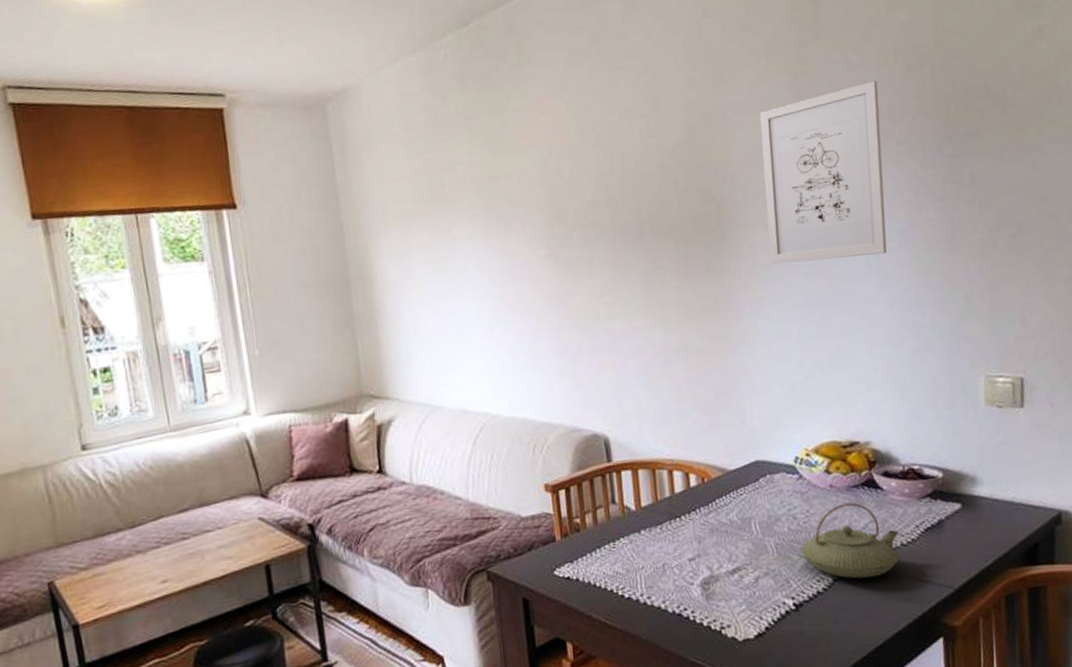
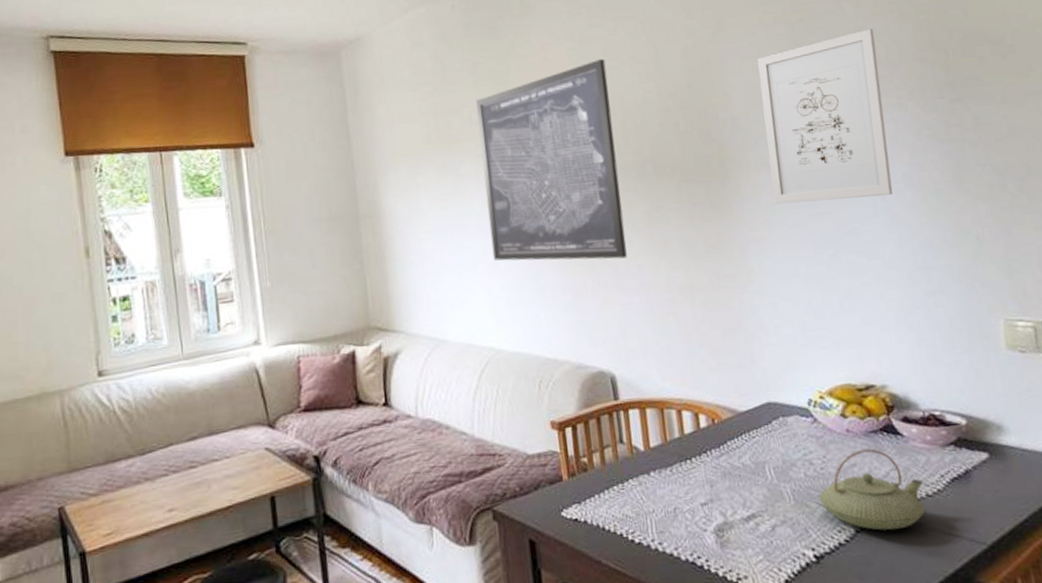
wall art: none [470,112,623,325] -> present [476,58,627,261]

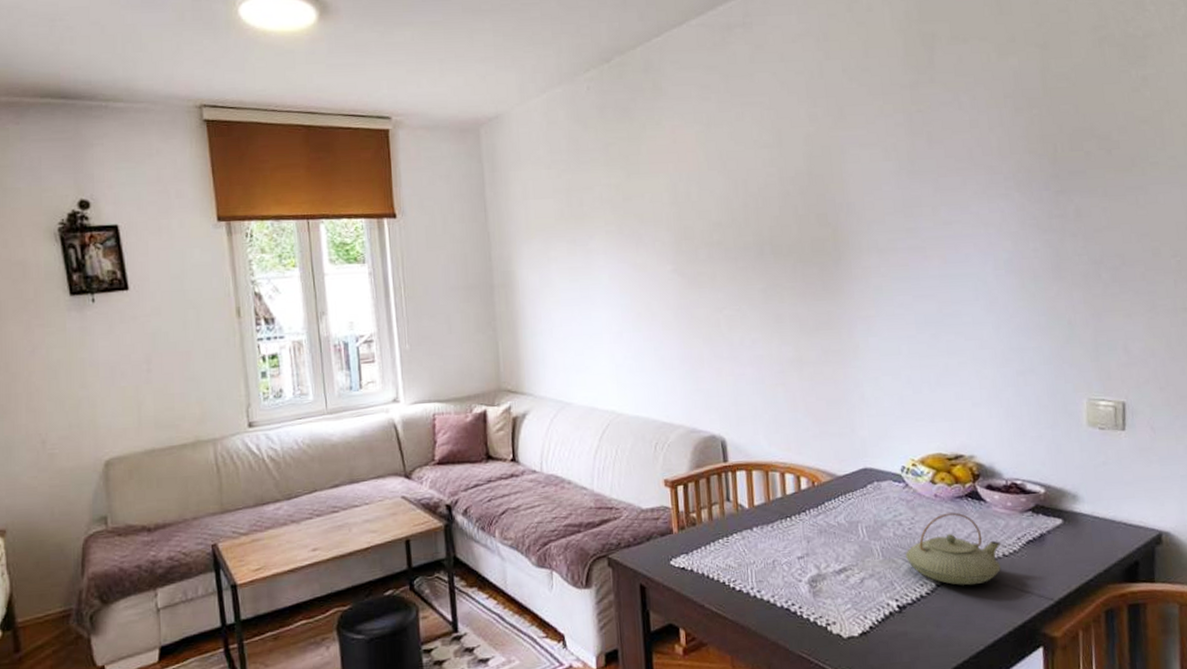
wall art: present [476,58,627,261] -> none [607,142,742,333]
wall art: present [757,28,893,205] -> none [875,121,994,286]

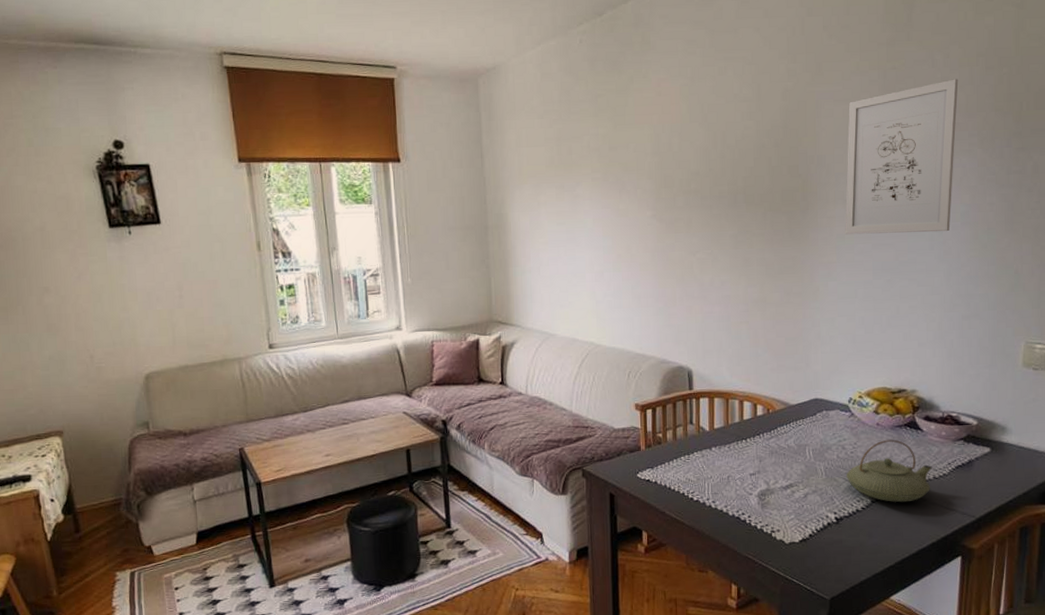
wall art: none [875,121,994,286] -> present [845,79,959,235]

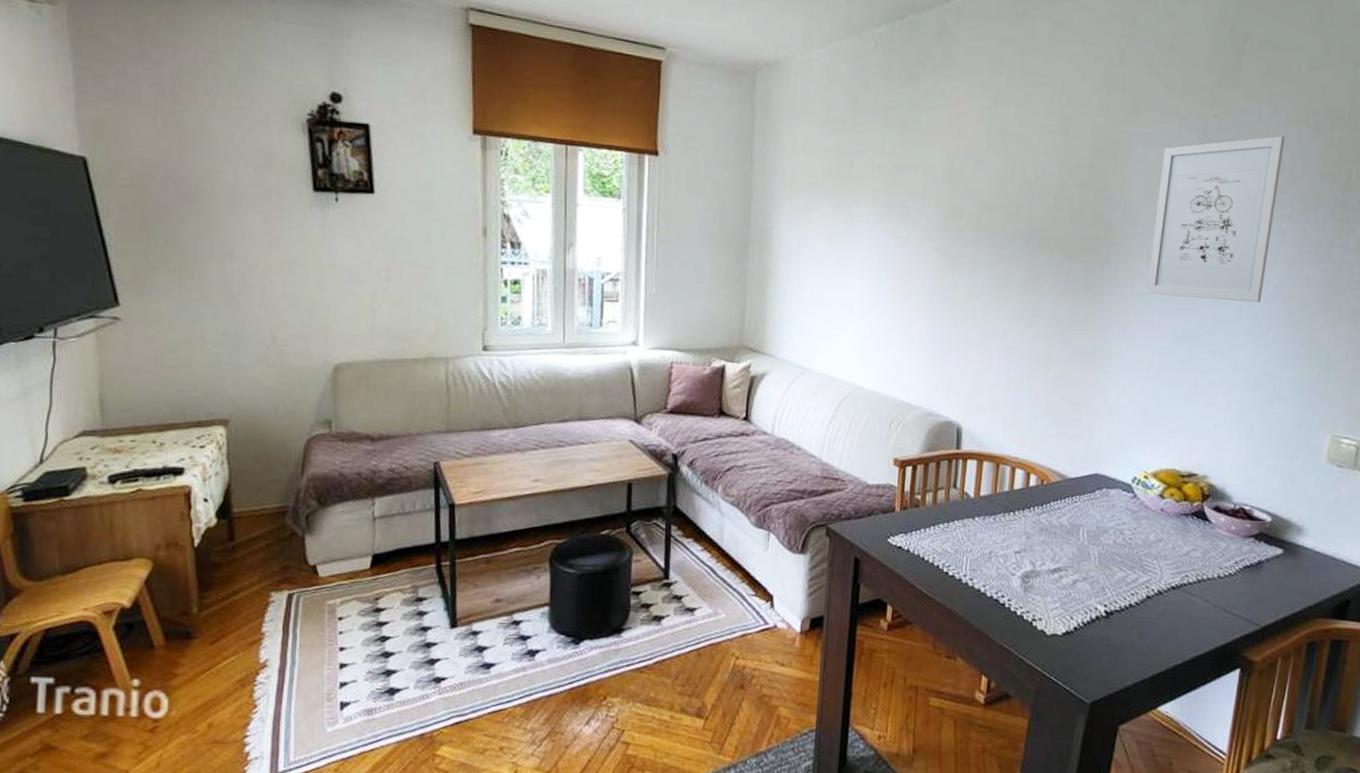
teapot: present [846,439,933,503] -> none [1122,528,1218,602]

